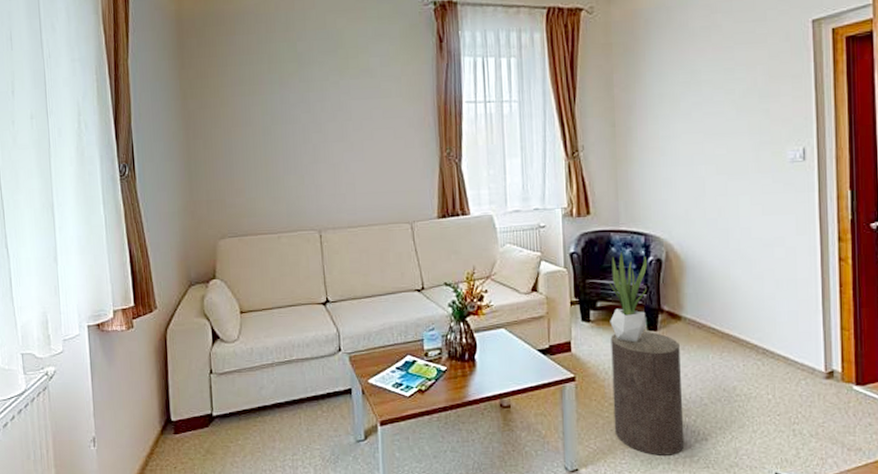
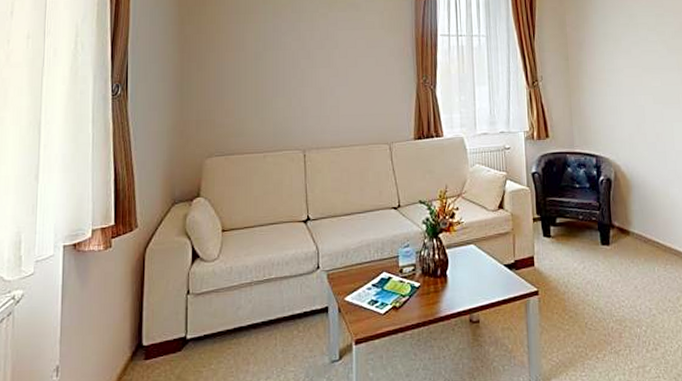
potted plant: present [608,252,648,342] -> none [566,172,600,256]
stool: present [611,331,685,456] -> none [569,245,638,367]

